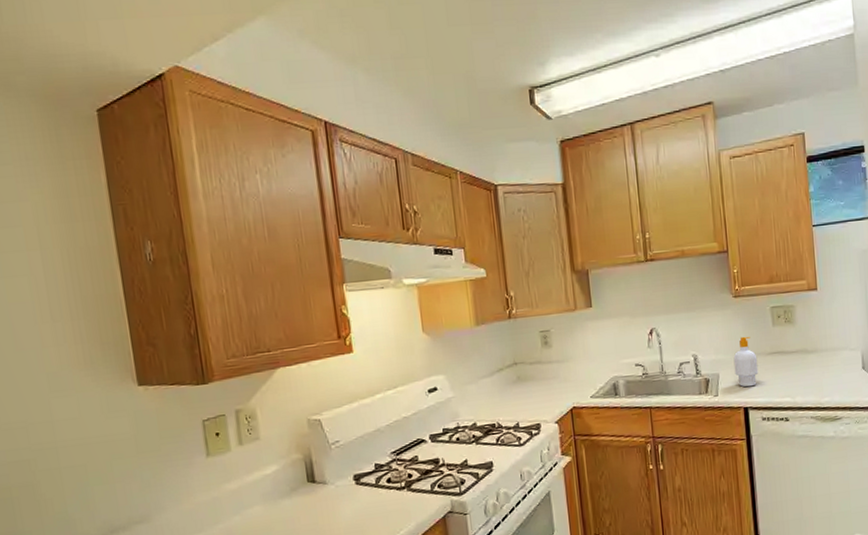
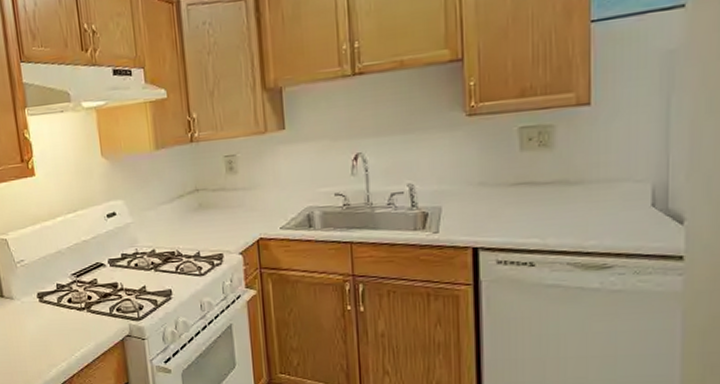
soap bottle: present [733,336,759,387] -> none [462,163,496,224]

